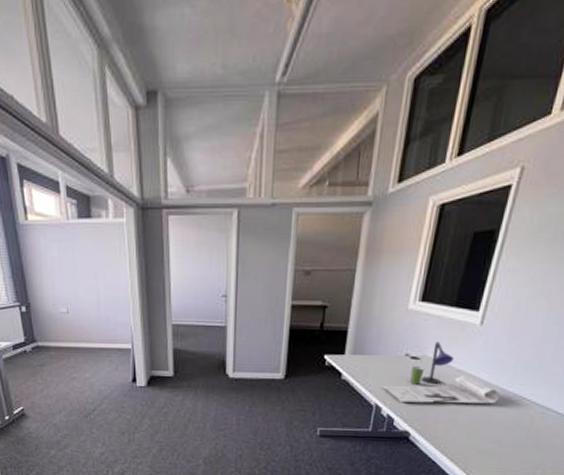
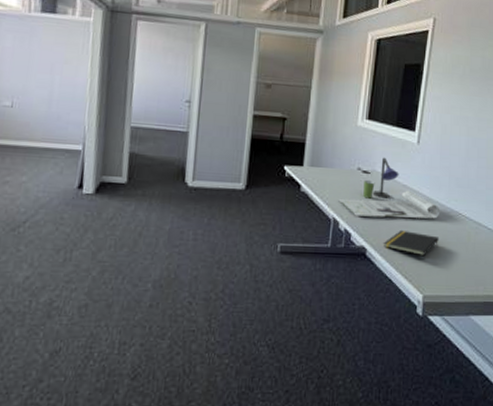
notepad: none [429,415,496,440] -> present [384,229,440,255]

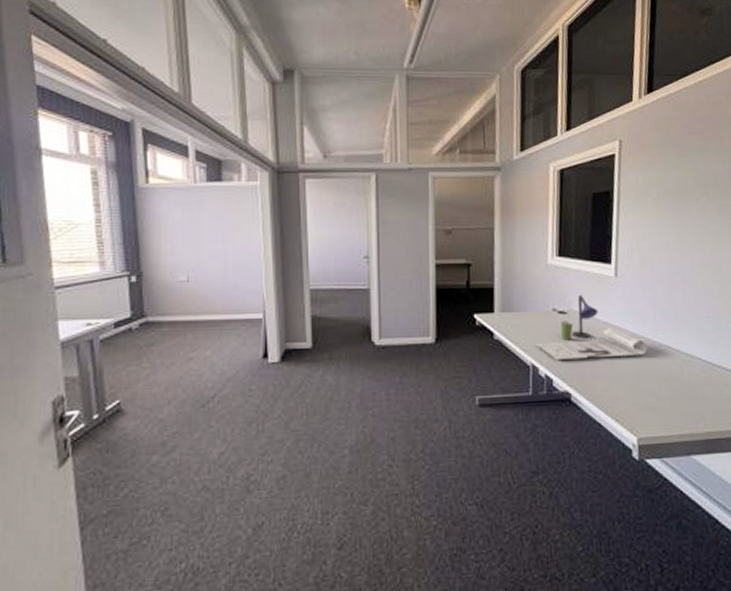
notepad: present [384,229,440,255] -> none [589,370,650,396]

